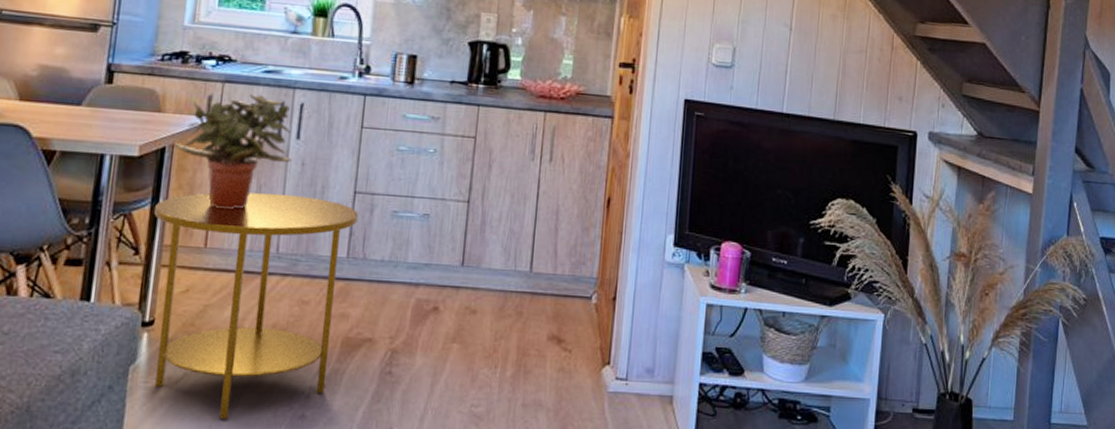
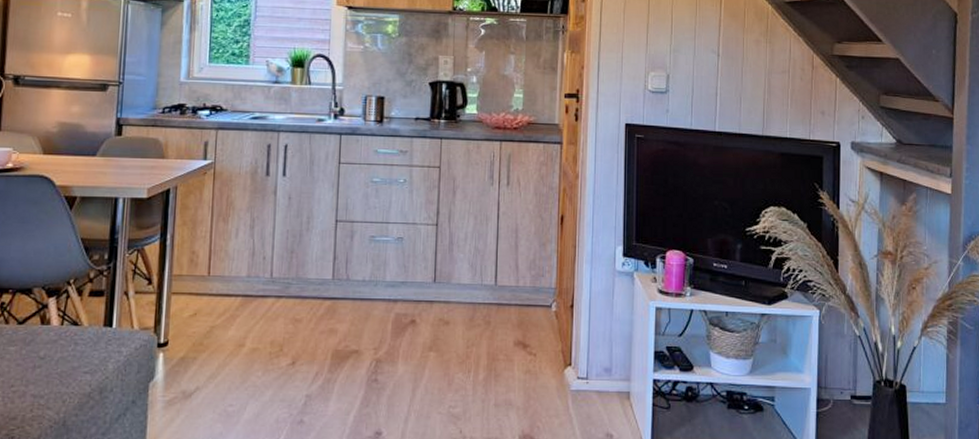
side table: present [153,193,359,419] -> none [162,225,341,427]
potted plant: present [172,94,292,209] -> none [176,139,280,240]

